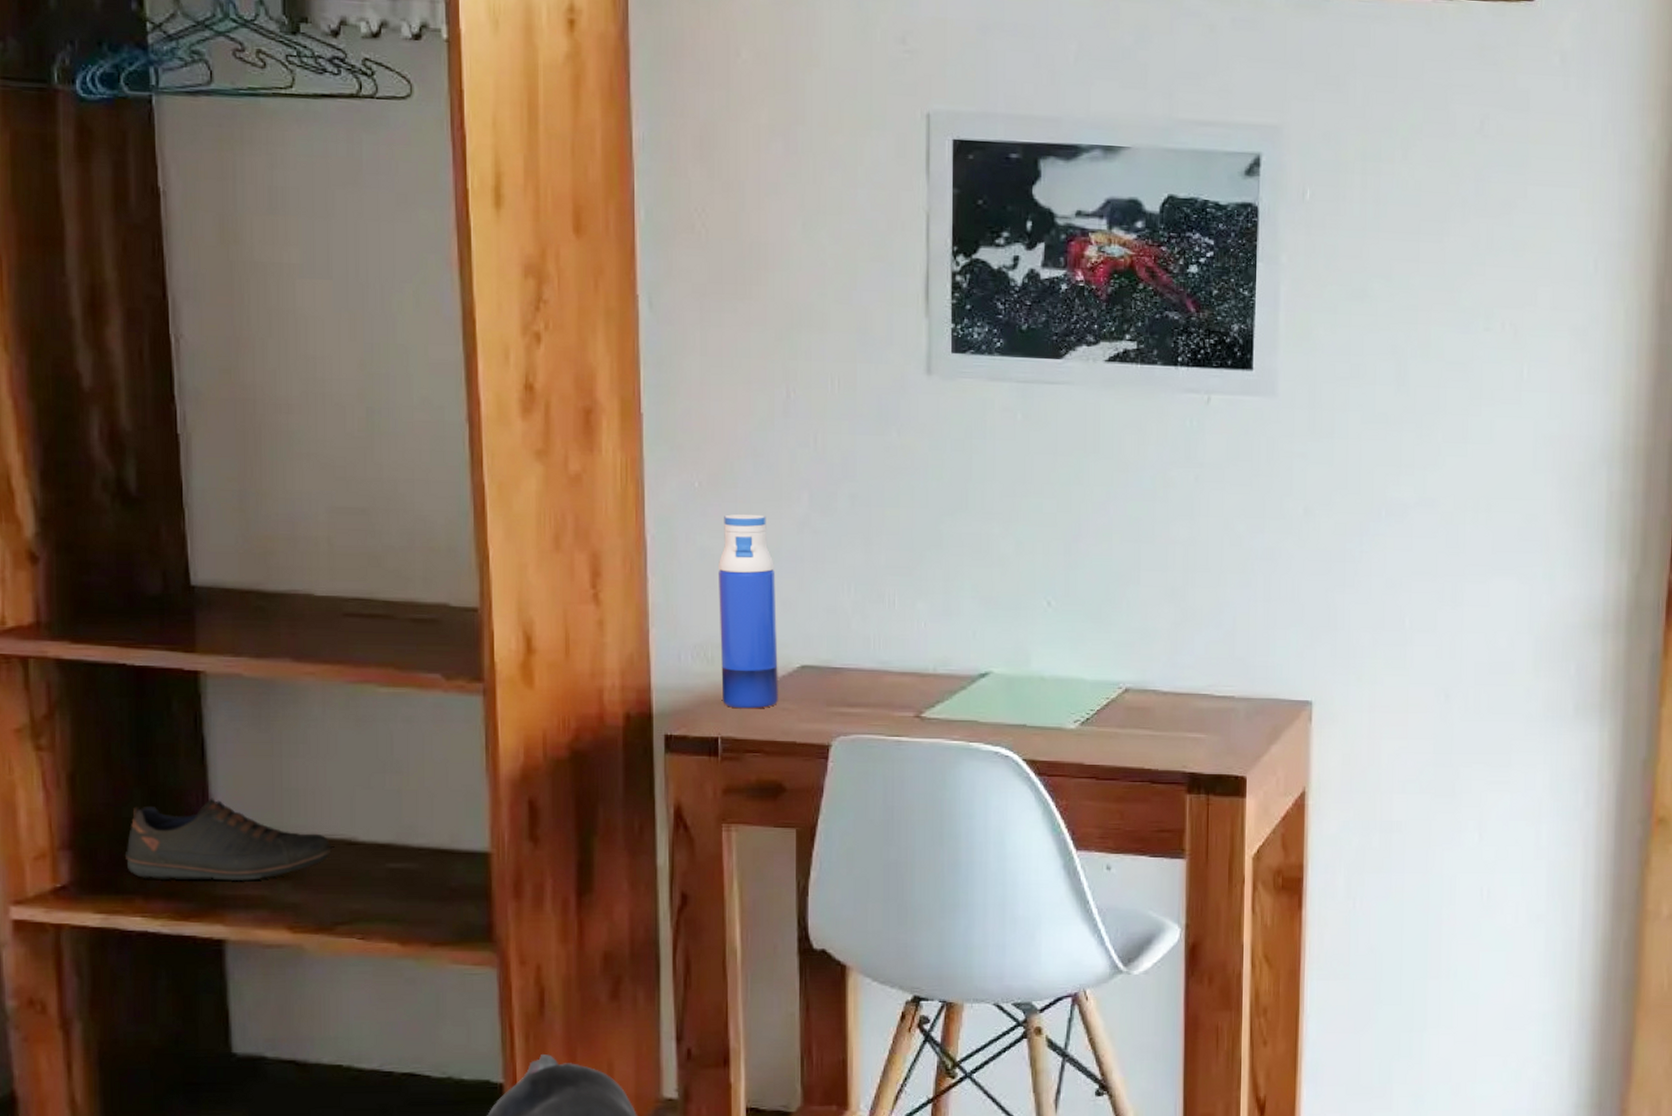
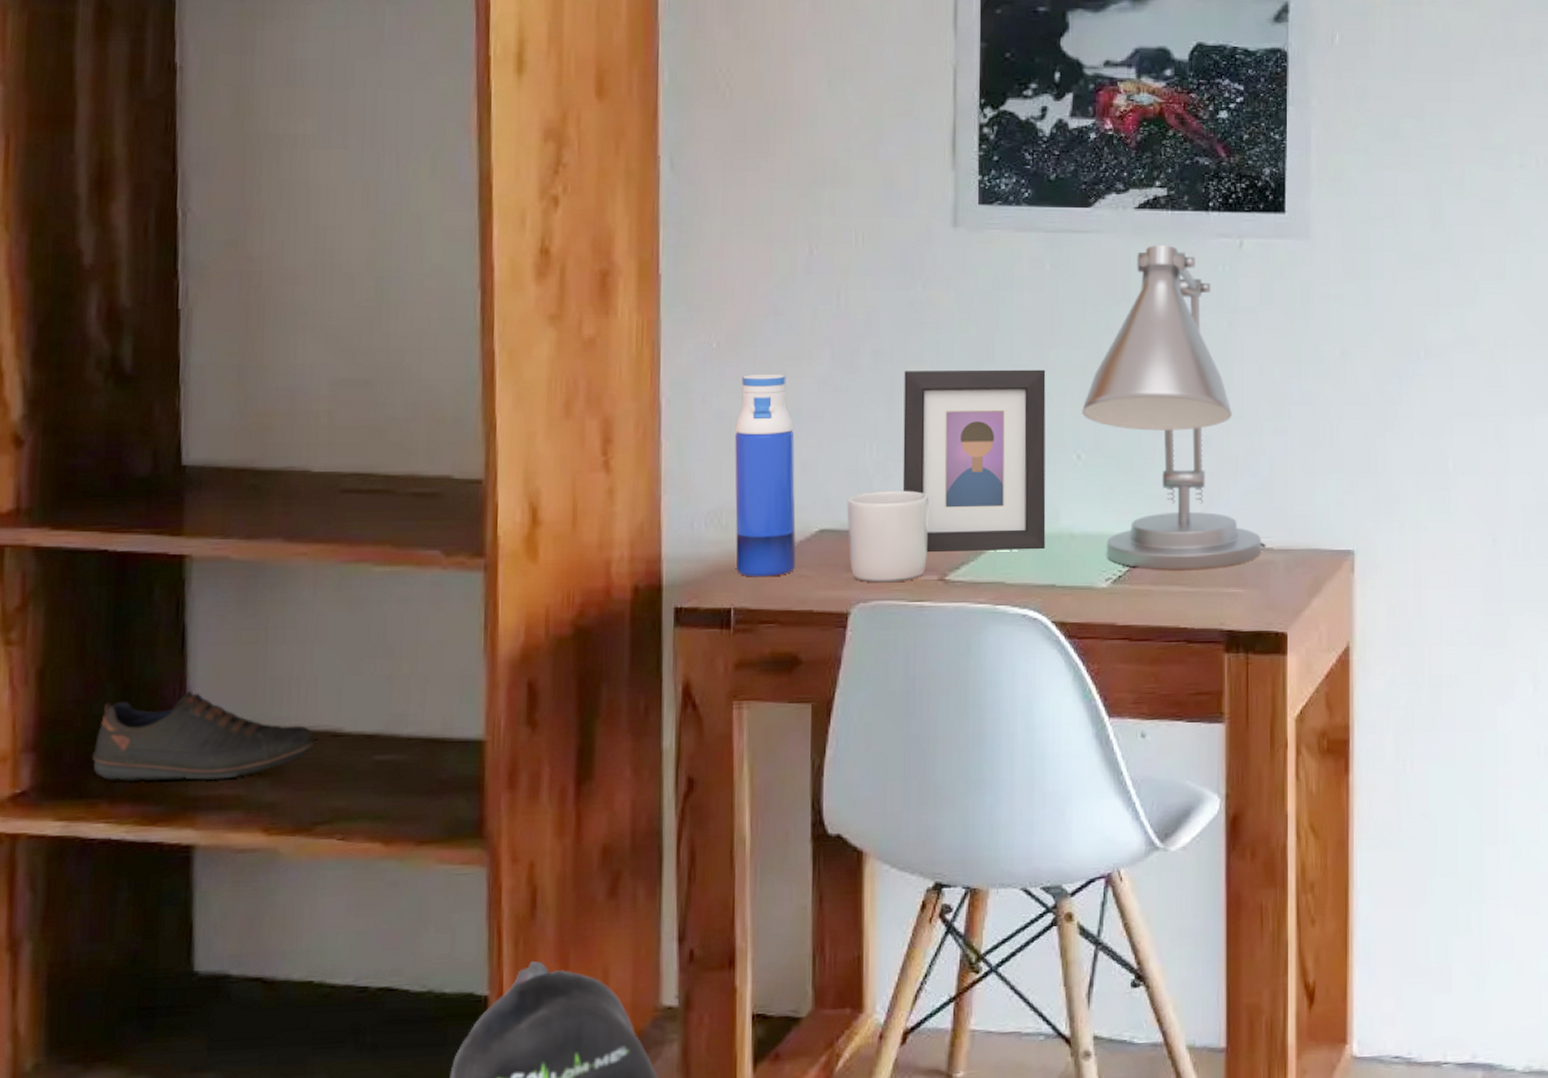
mug: none [826,630,905,718] -> present [847,490,929,583]
picture frame: none [880,515,1017,691] -> present [902,369,1046,553]
desk lamp: none [1052,398,1228,715] -> present [1082,245,1266,571]

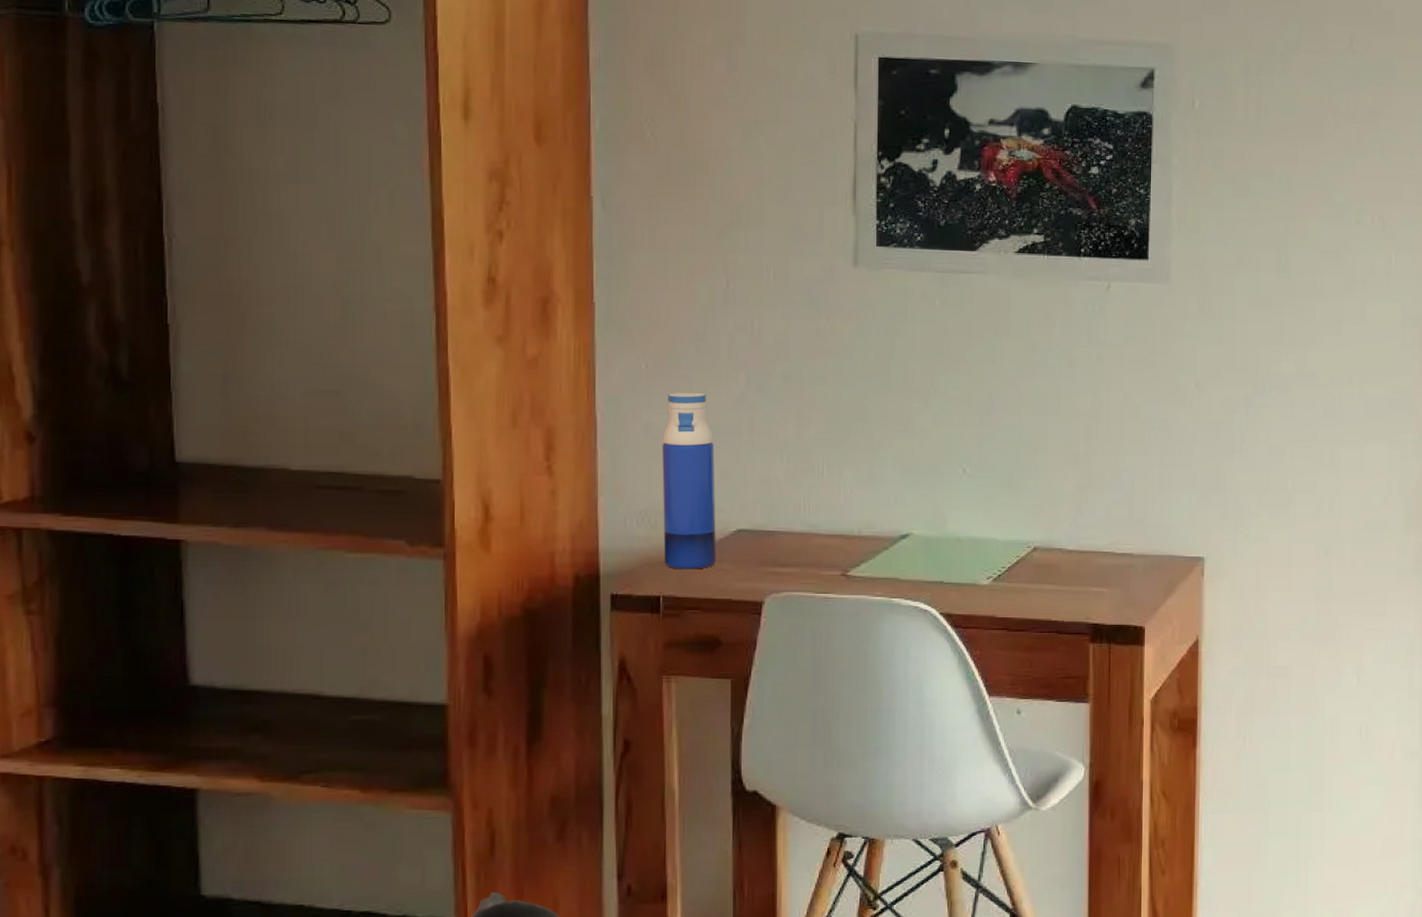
shoe: present [91,690,315,782] -> none [105,657,300,735]
mug: present [847,490,929,583] -> none [761,496,833,577]
picture frame: present [902,369,1046,553] -> none [809,392,936,552]
desk lamp: present [1082,245,1266,571] -> none [967,286,1127,571]

